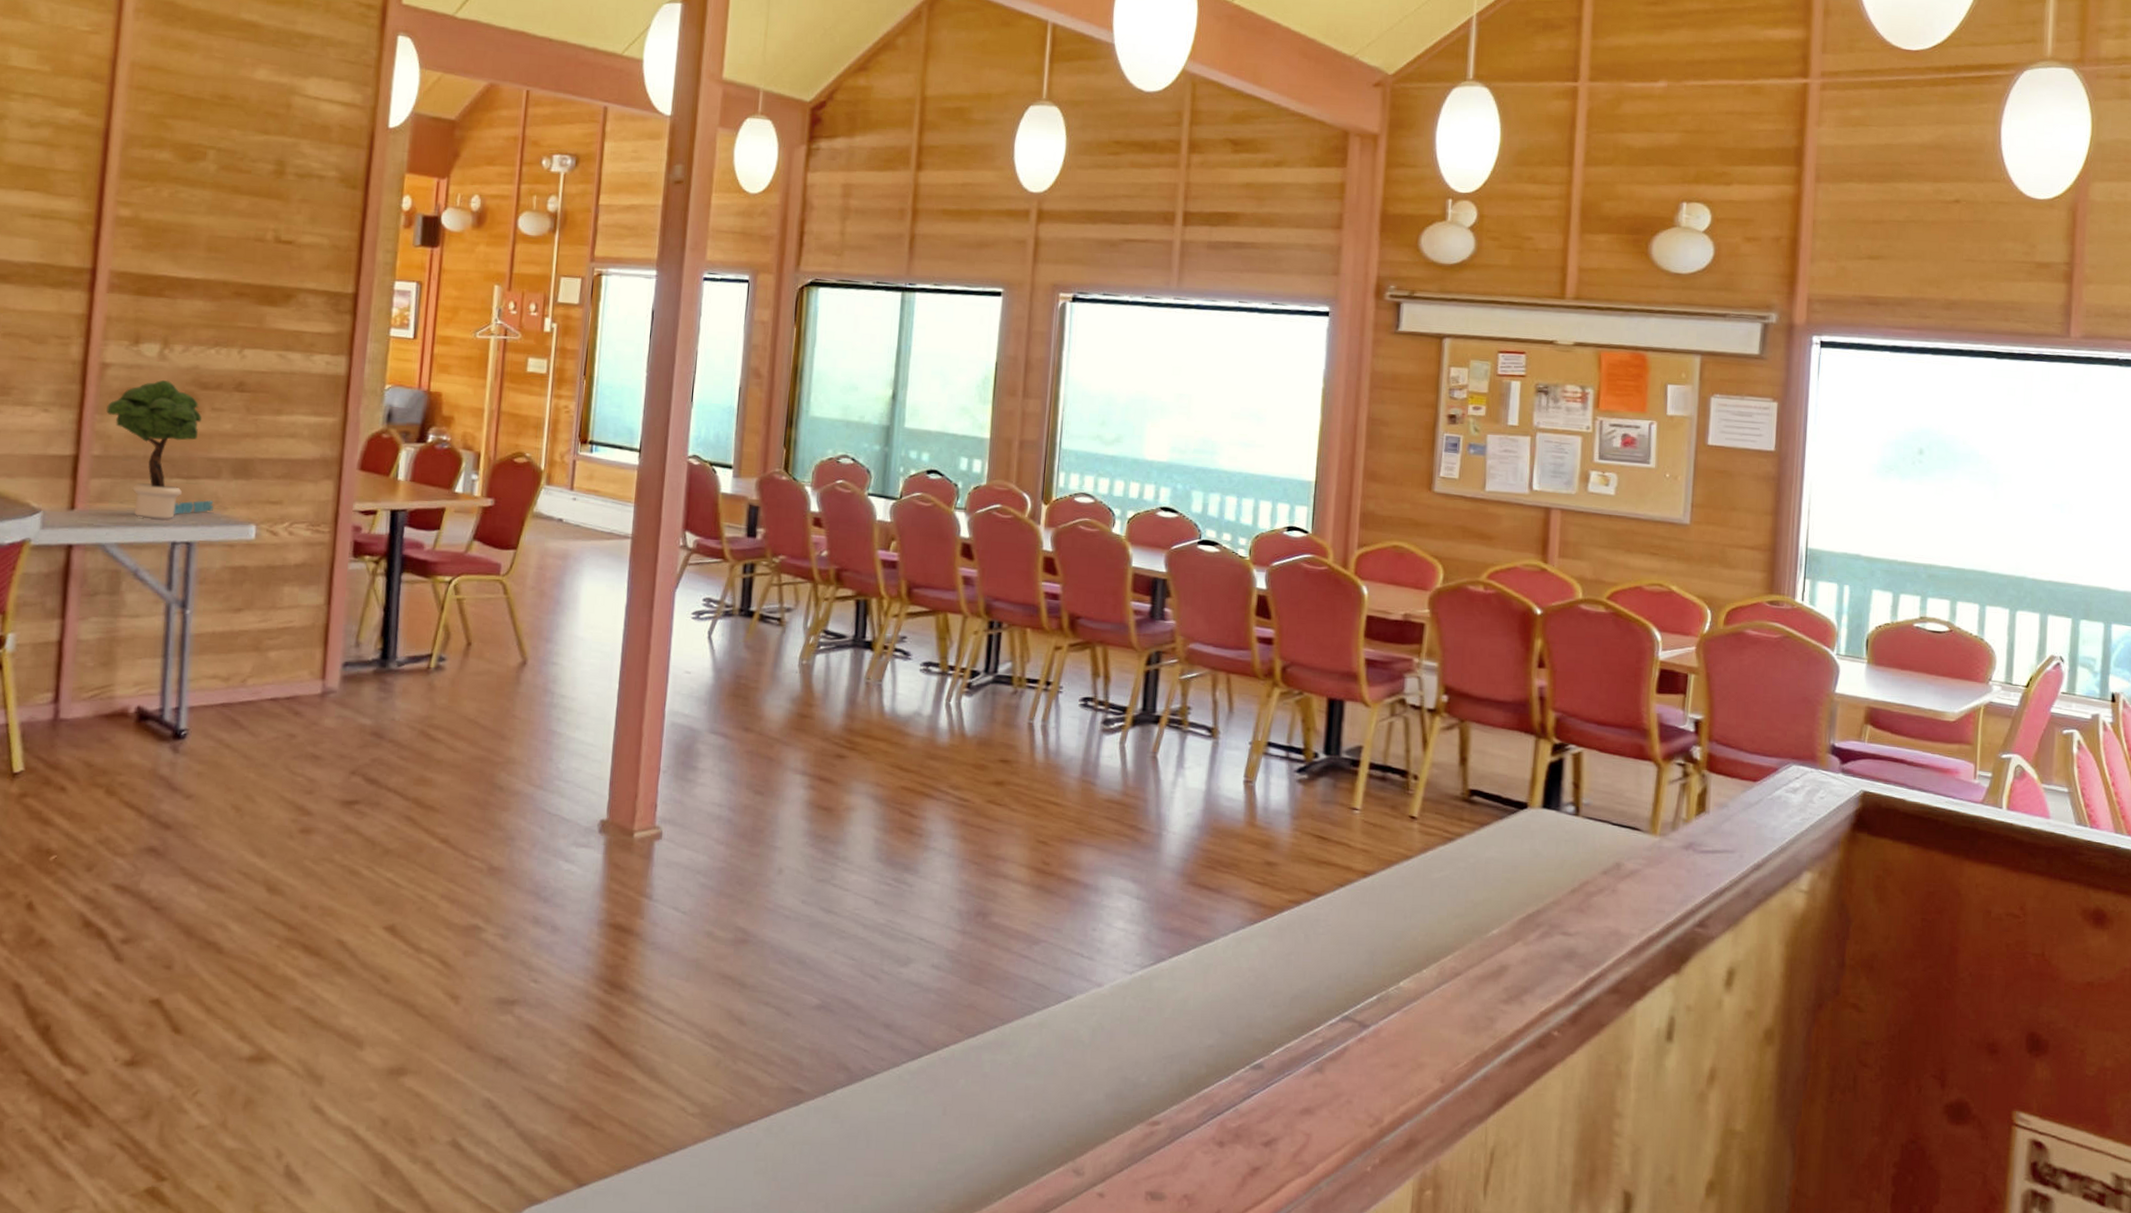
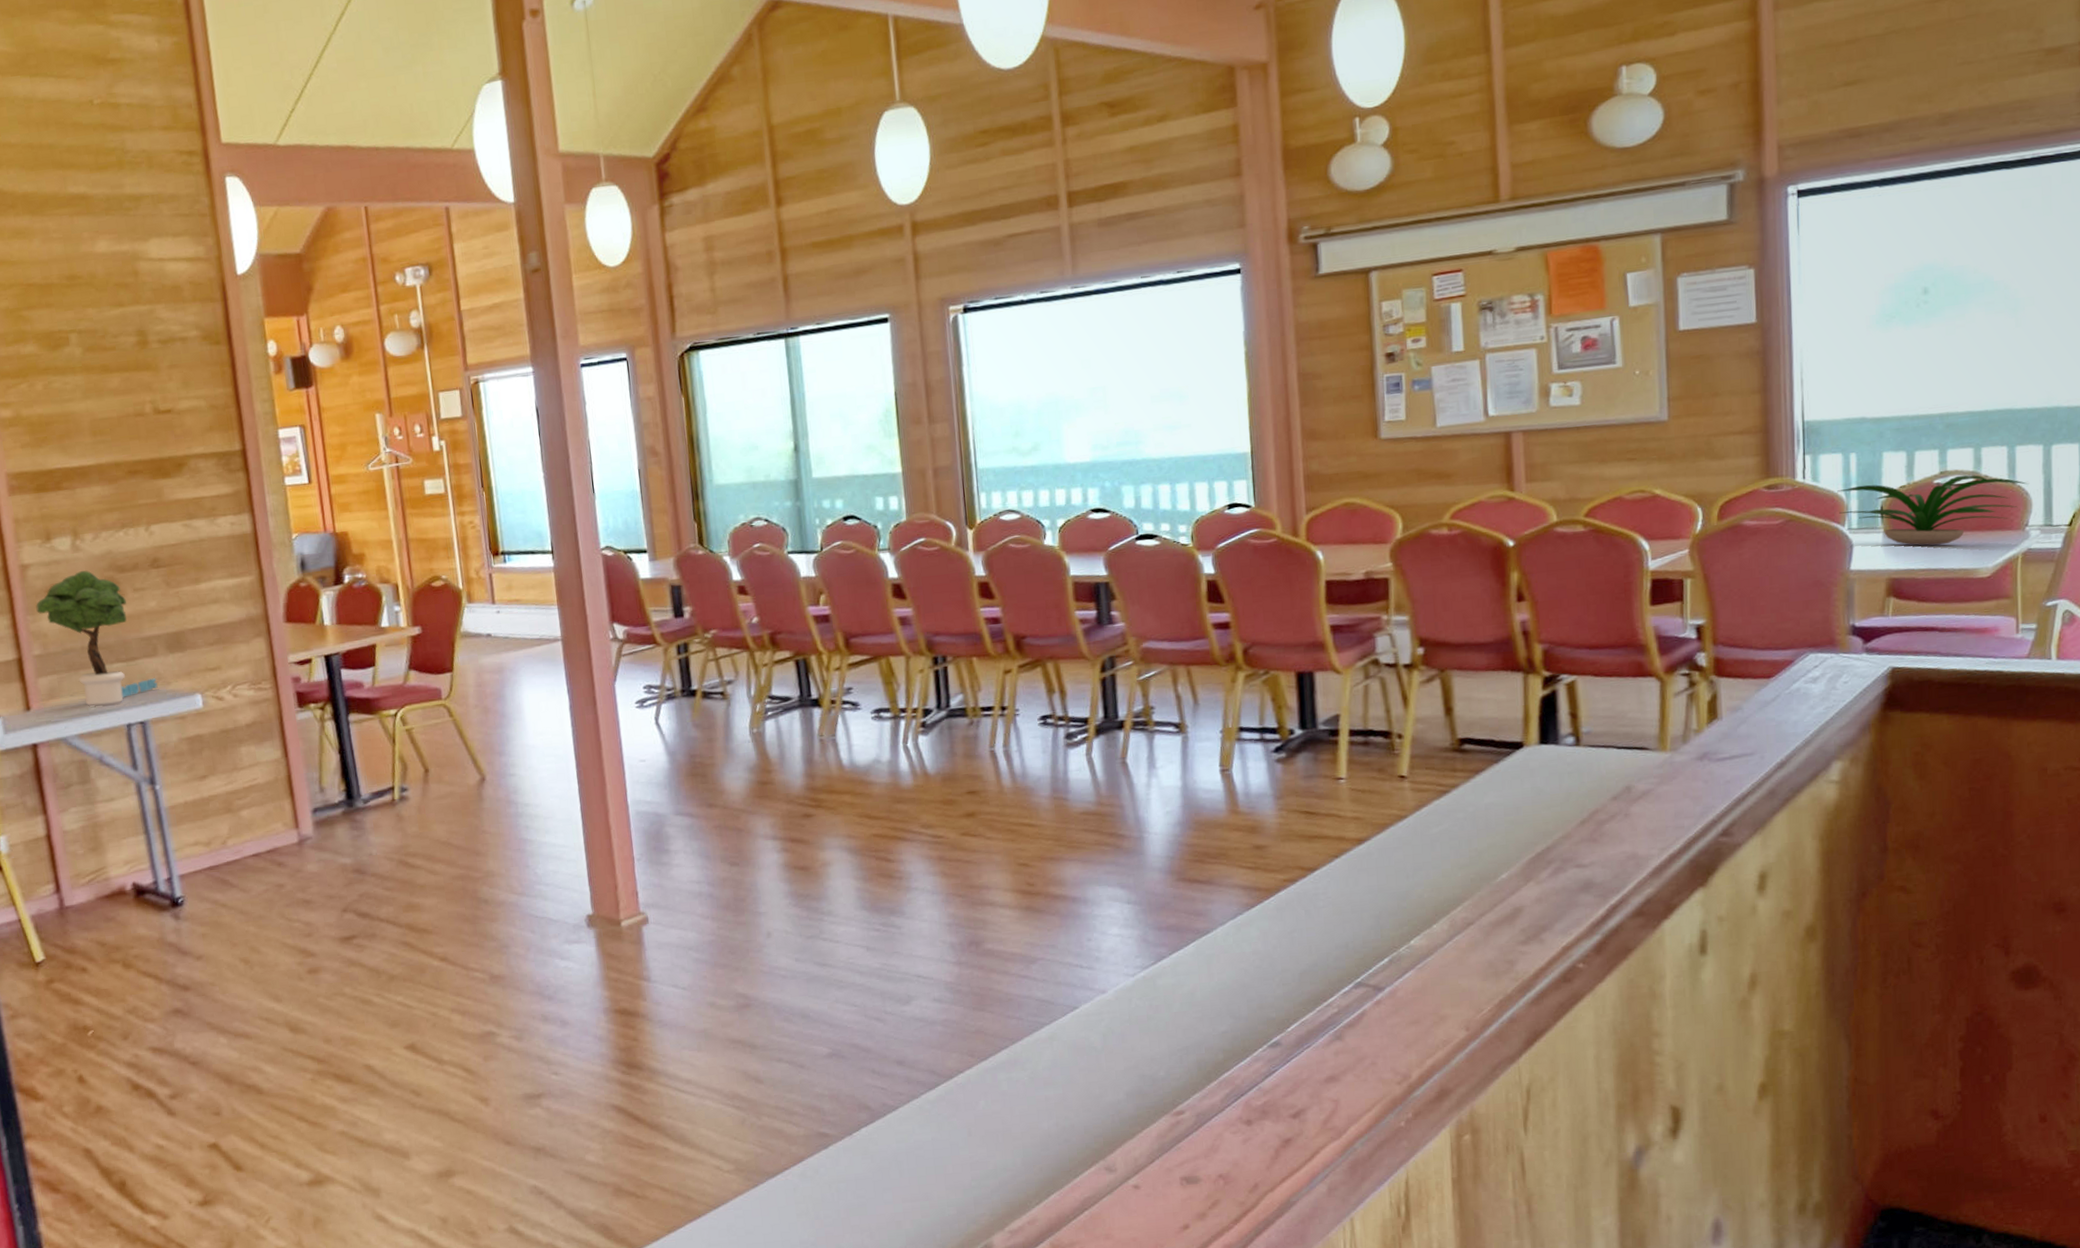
plant: none [1830,616,1994,685] -> present [1837,475,2028,546]

